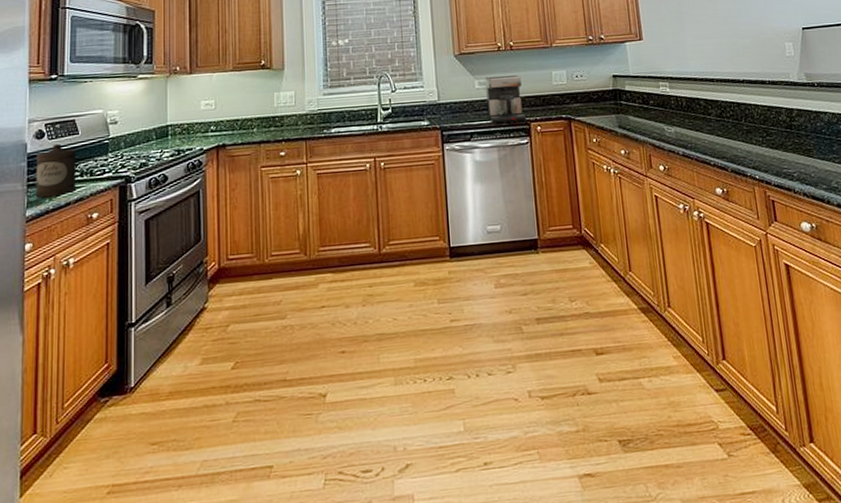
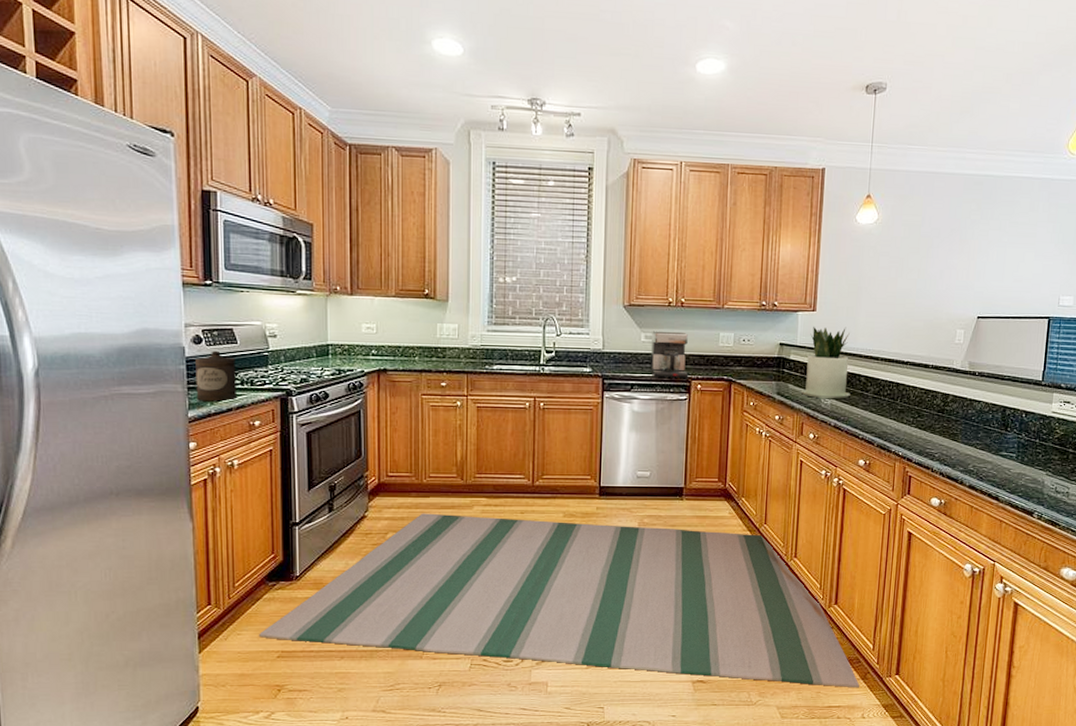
rug: none [88,284,773,471] -> present [259,513,860,688]
planter: none [641,52,693,128] -> present [800,326,850,400]

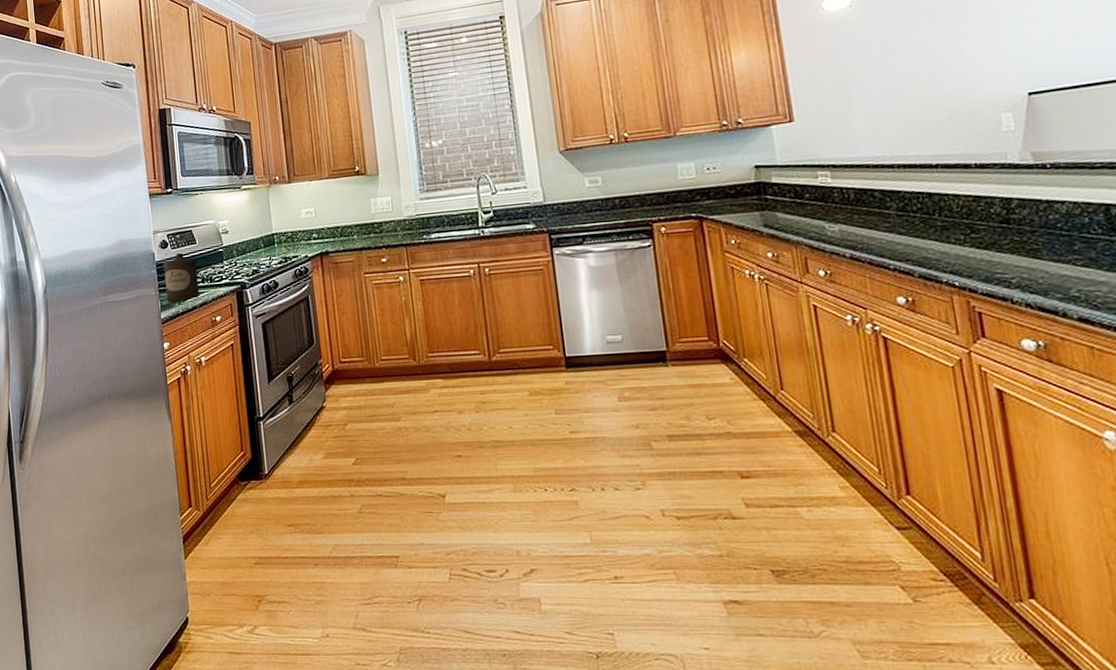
rug: present [259,513,860,688] -> none [236,399,975,617]
coffee maker: present [651,331,688,378] -> none [596,170,647,225]
planter: present [800,326,850,400] -> none [792,134,865,226]

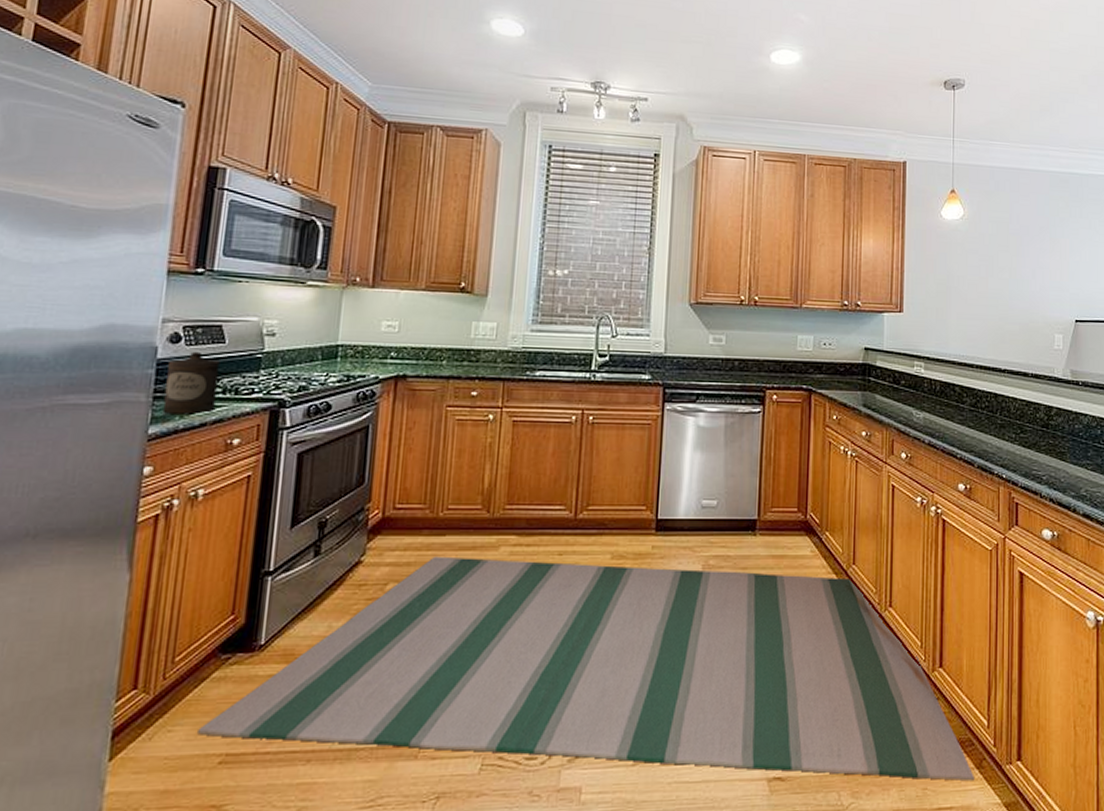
rug: none [236,399,975,617] -> present [198,556,976,782]

